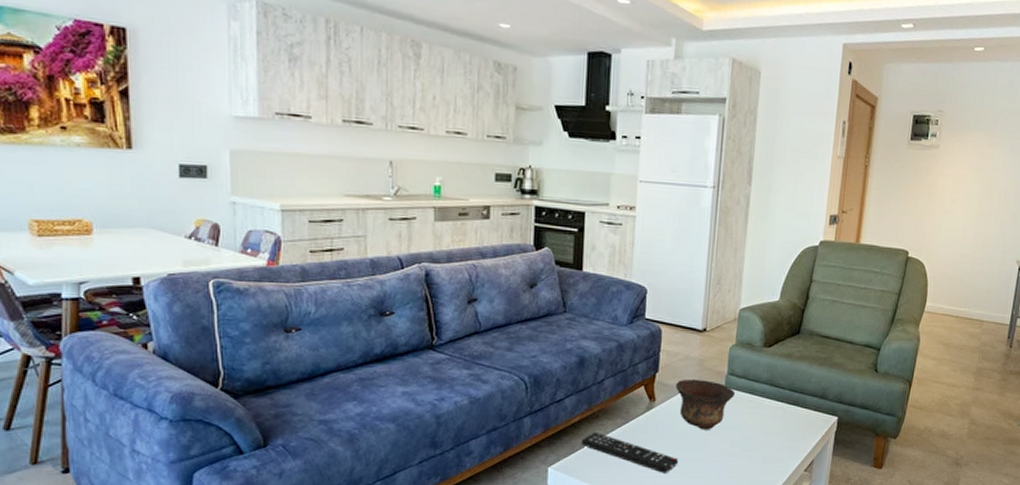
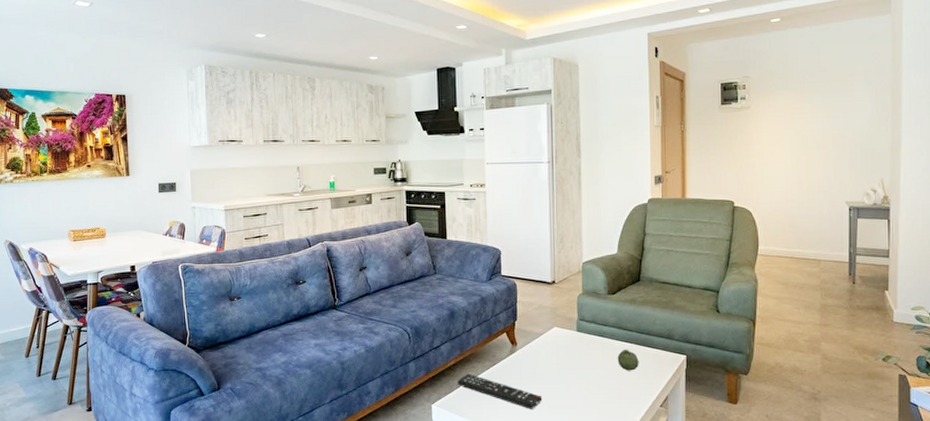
bowl: present [675,378,736,430] -> none [533,325,587,370]
fruit: none [765,408,788,432] -> present [617,349,639,371]

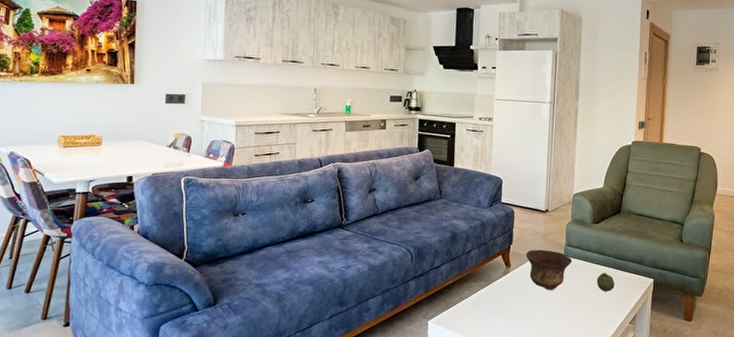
remote control: present [457,373,543,409] -> none [453,292,530,325]
bowl: none [533,325,587,370] -> present [526,249,573,290]

